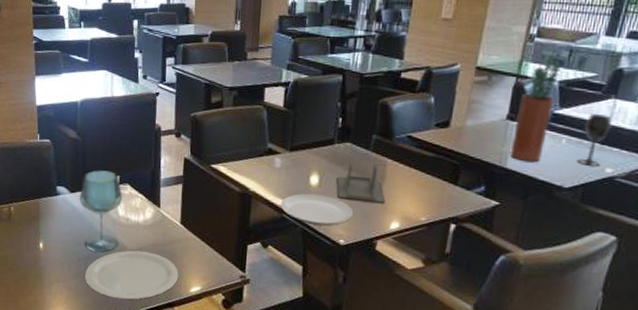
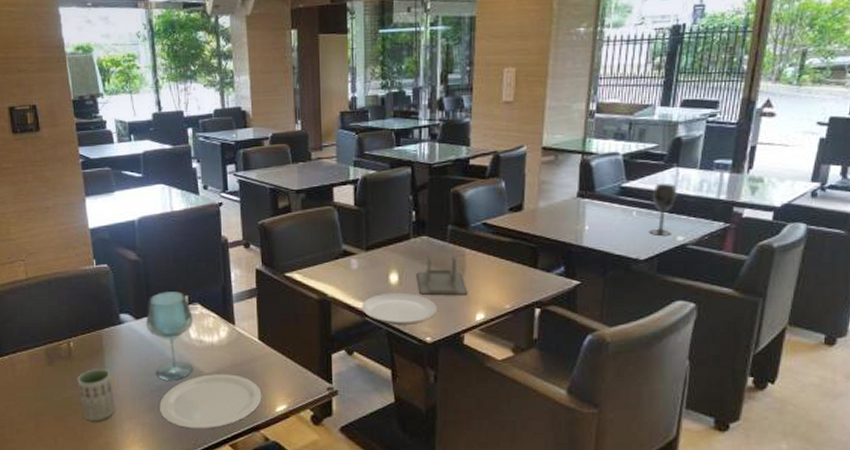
cup: none [14,233,46,281] -> present [77,369,115,422]
vase: present [509,51,561,163] -> none [584,126,623,238]

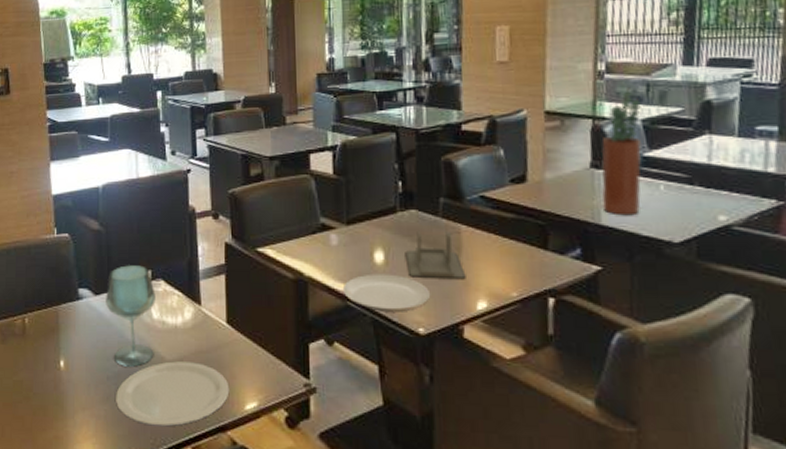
cup: present [77,369,115,422] -> none [30,349,68,411]
vase: none [584,126,623,238] -> present [600,87,642,216]
wine glass: present [649,184,677,235] -> none [682,153,714,214]

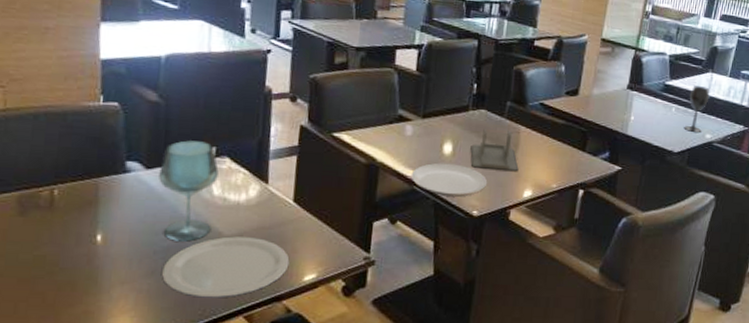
vase: present [600,87,642,216] -> none [630,28,671,129]
wine glass: none [682,153,714,214] -> present [684,86,710,132]

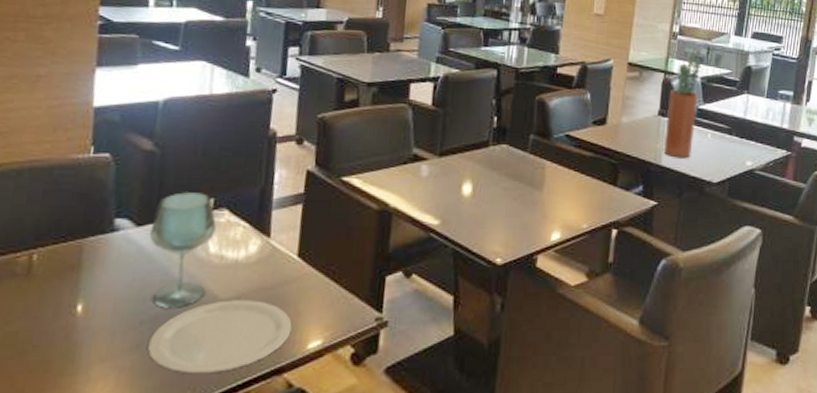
plate: present [410,163,488,197] -> none [427,205,512,243]
napkin holder: present [470,128,519,171] -> none [492,164,545,212]
vase: none [630,28,671,129] -> present [663,49,702,159]
wine glass: present [684,86,710,132] -> none [722,109,747,160]

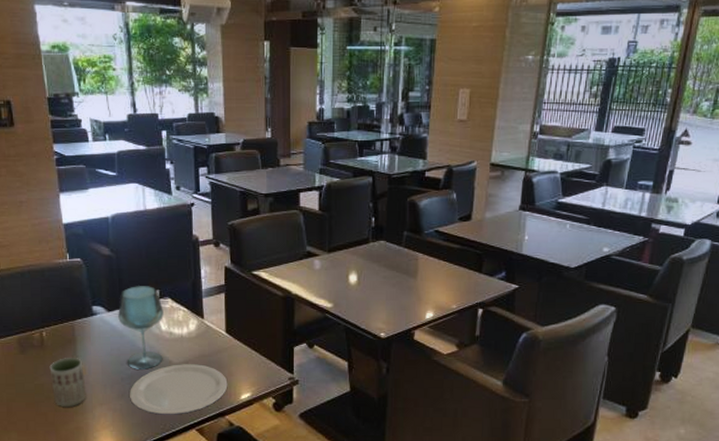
cup: none [30,292,86,367] -> present [49,358,86,408]
vase: present [663,49,702,159] -> none [524,147,562,247]

